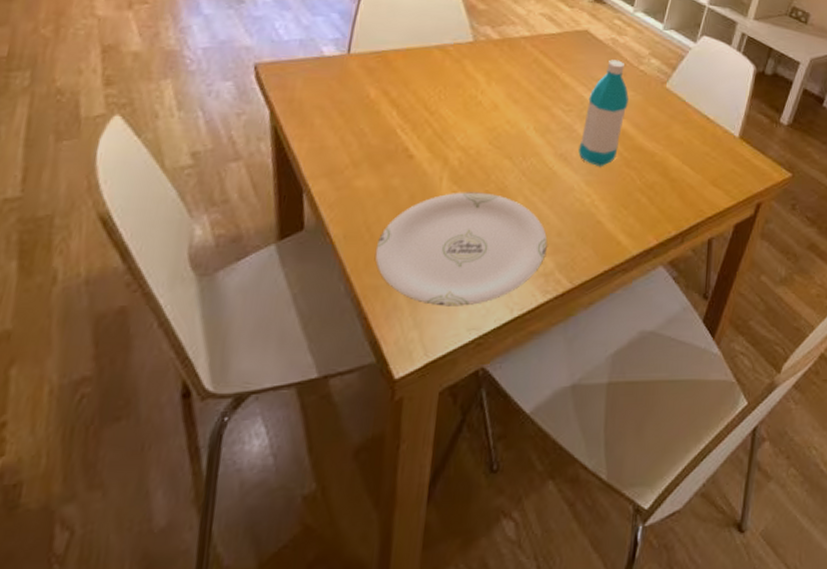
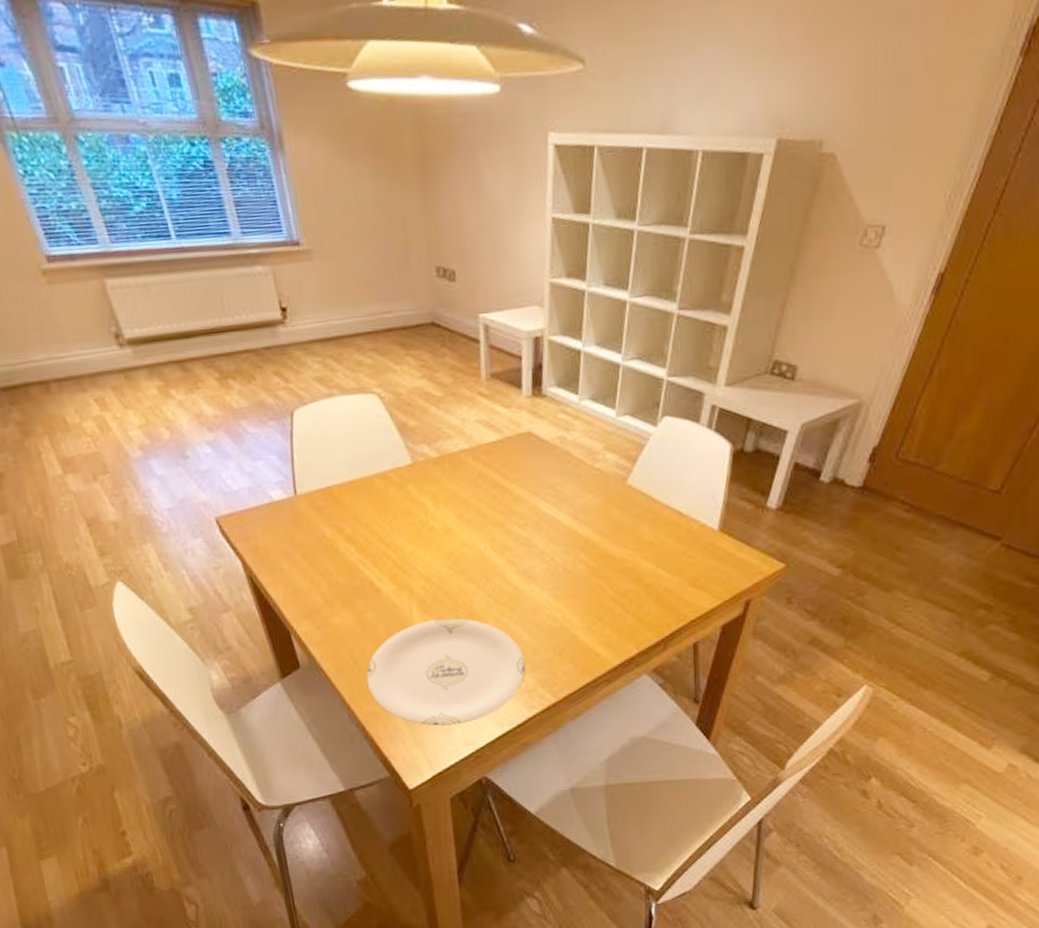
water bottle: present [579,59,629,167] -> none [541,460,587,581]

